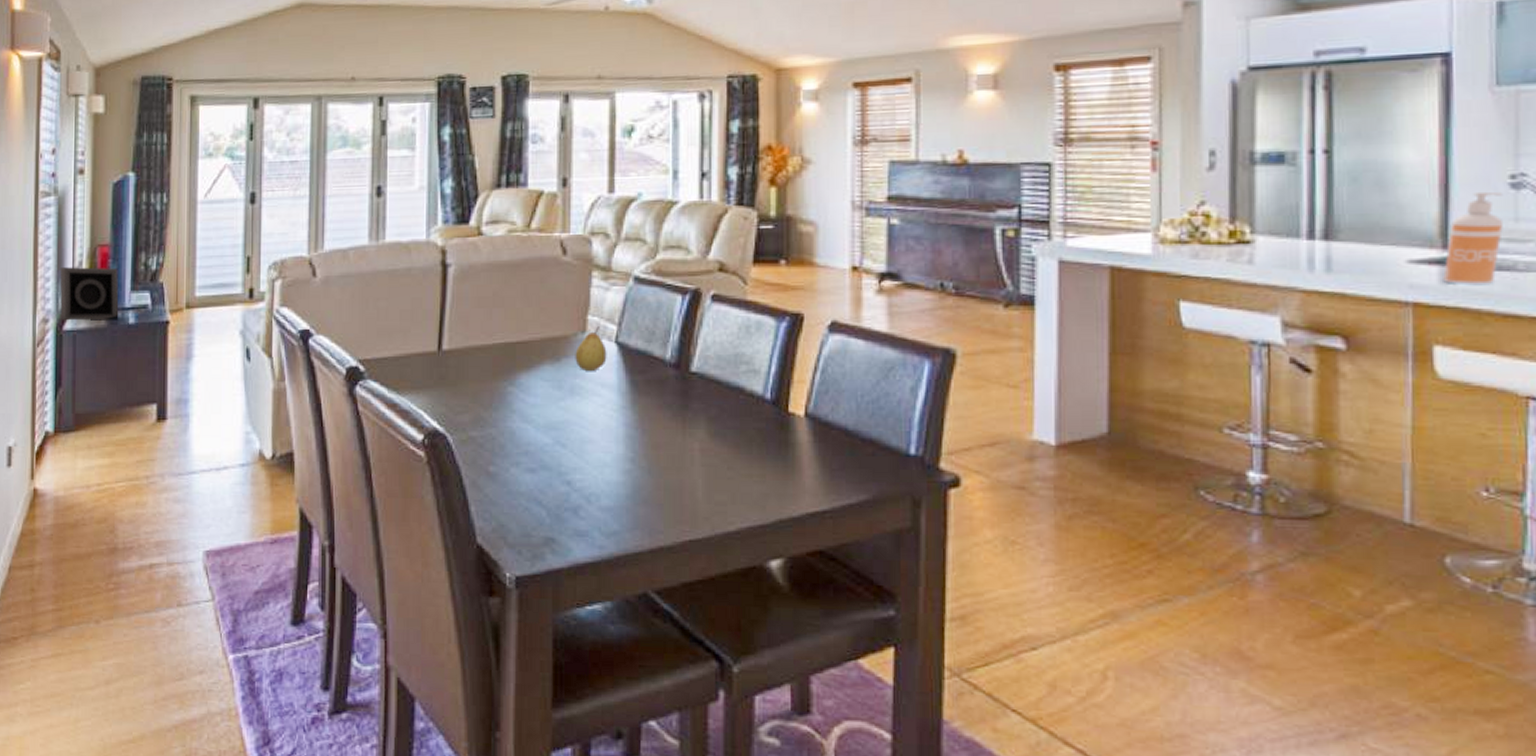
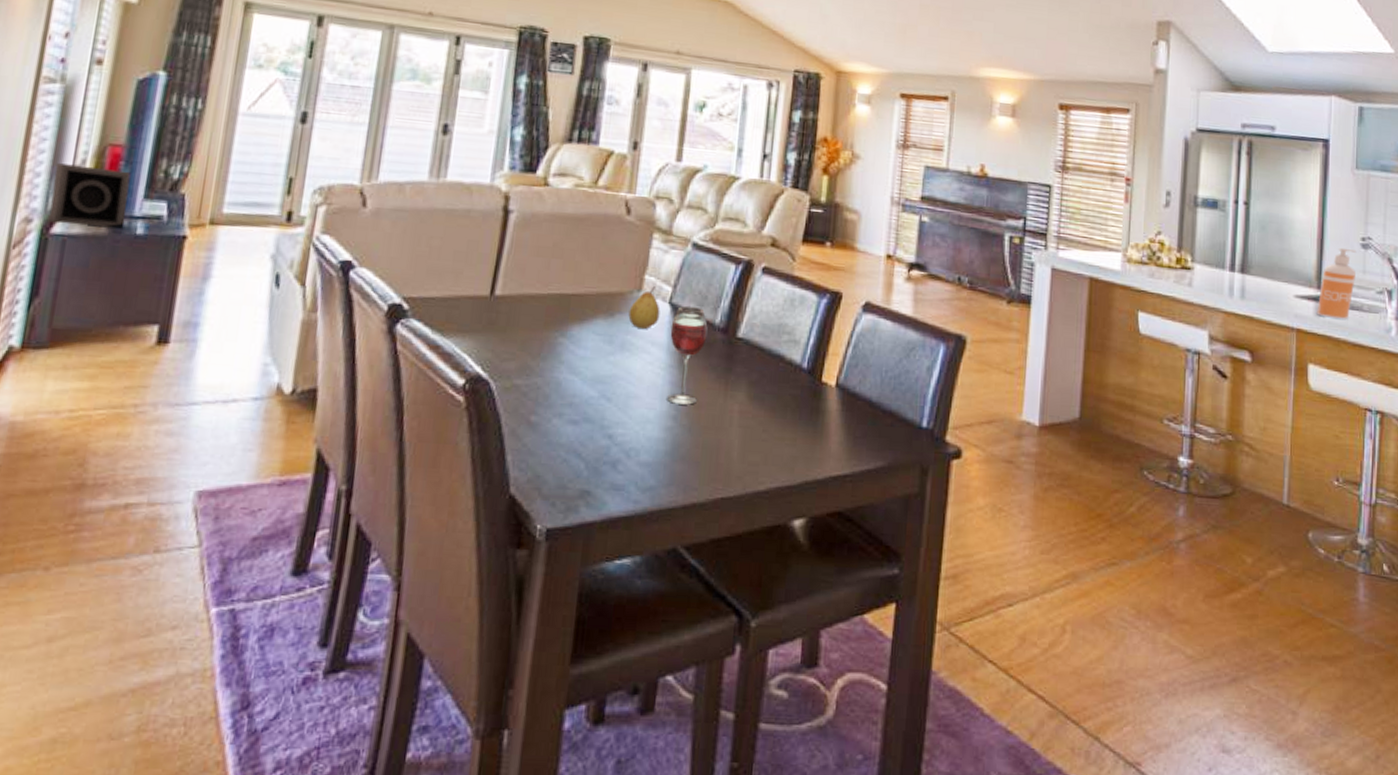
wineglass: none [619,344,658,446] -> present [667,306,708,405]

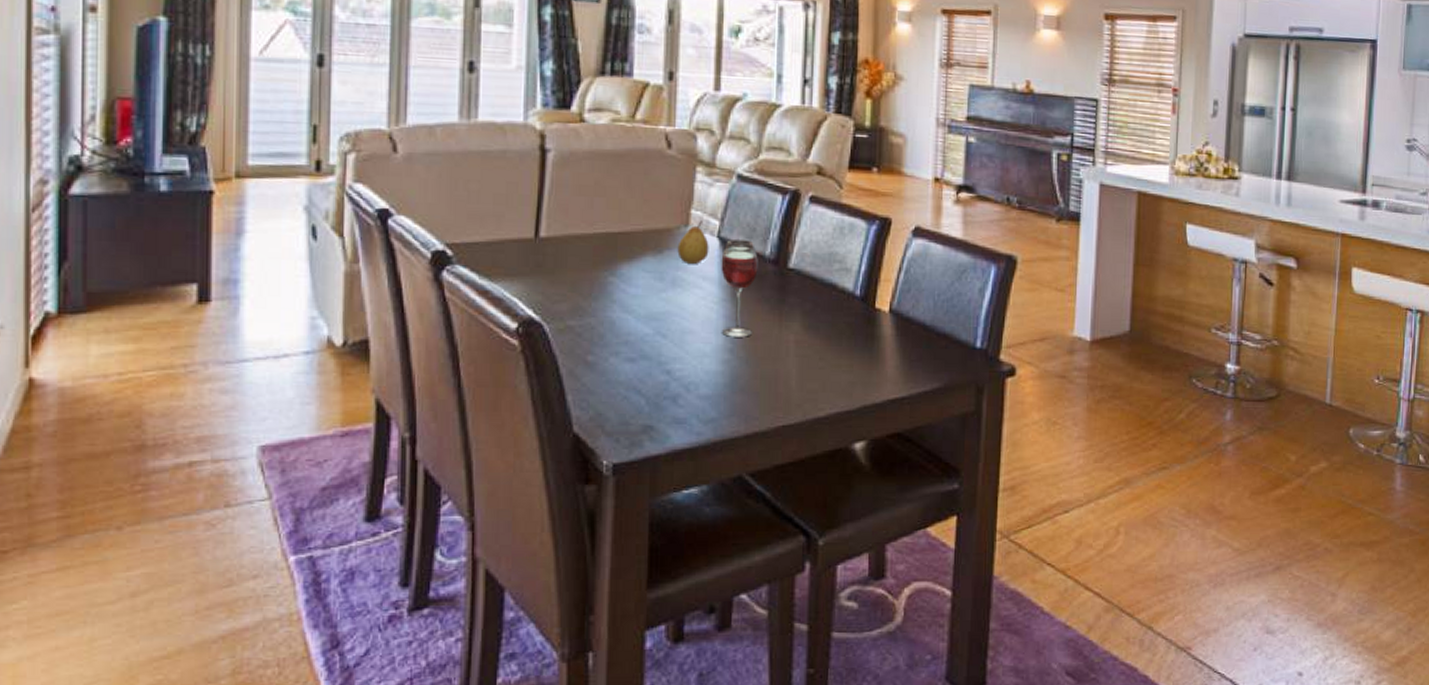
speaker: present [48,163,131,229] -> none [63,120,146,187]
soap dispenser: present [1317,247,1357,320] -> none [1361,150,1402,223]

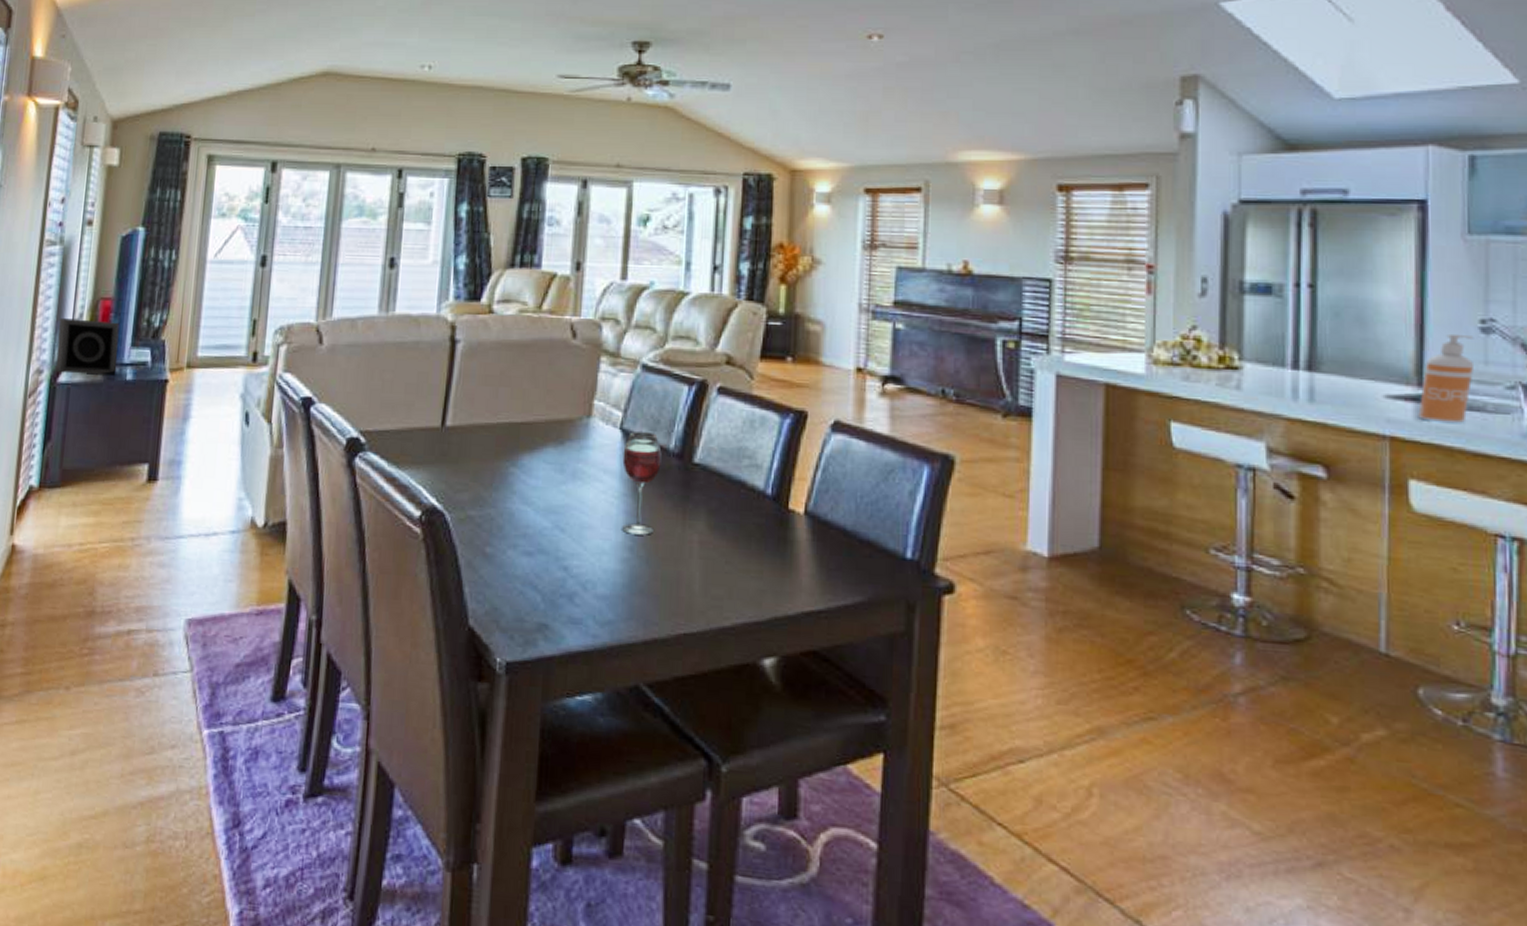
speaker: none [63,120,146,187] -> present [55,318,120,376]
fruit: present [677,221,709,264] -> none [579,412,611,456]
soap dispenser: none [1361,150,1402,223] -> present [1418,333,1474,424]

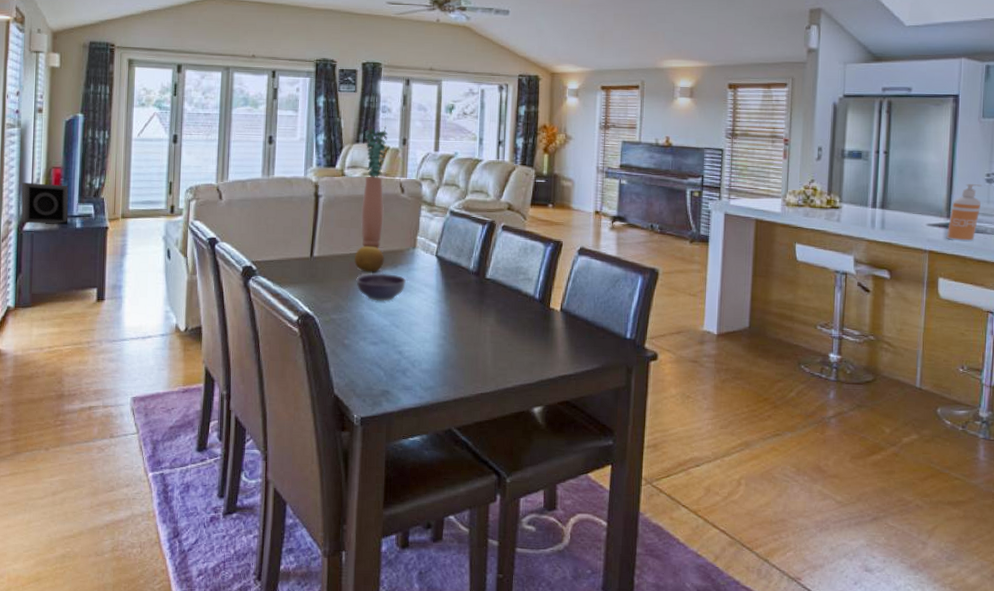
fruit: none [503,412,546,451] -> present [355,246,384,272]
bowl: none [505,451,576,492] -> present [356,273,406,301]
vase: none [513,241,556,418] -> present [360,124,388,249]
wineglass: present [622,432,662,535] -> none [438,258,465,328]

